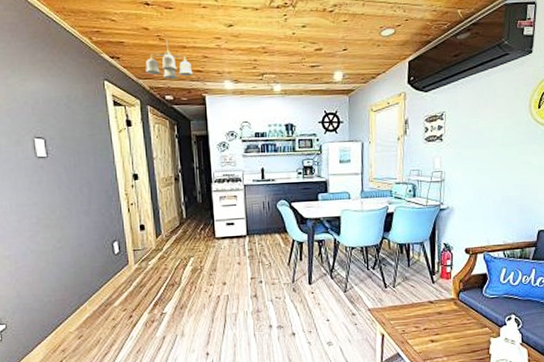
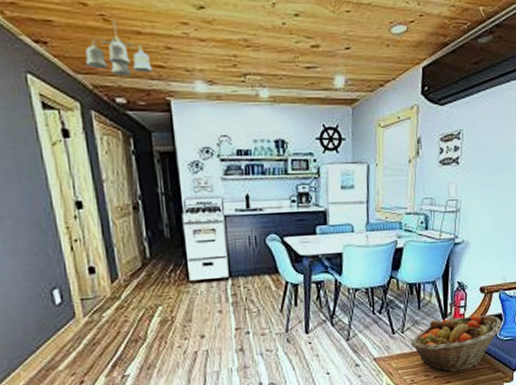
fruit basket: none [401,272,487,325] -> present [411,314,502,372]

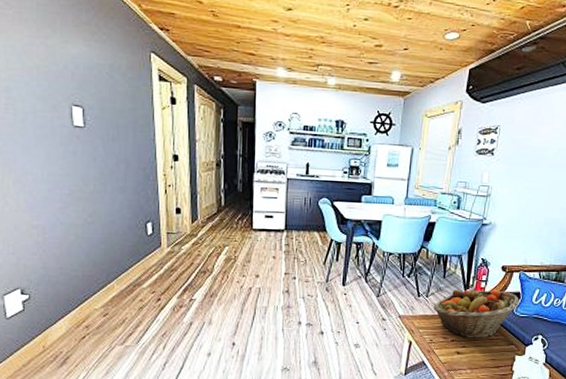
ceiling light fixture: present [85,20,152,77] -> none [196,16,245,60]

